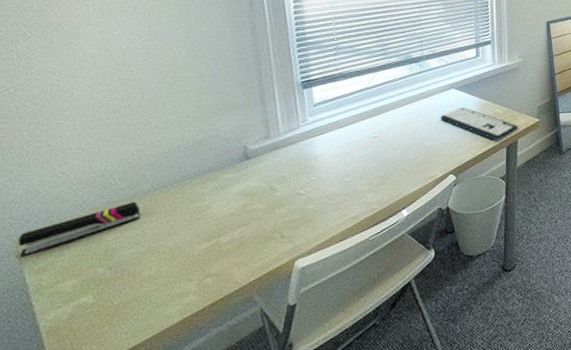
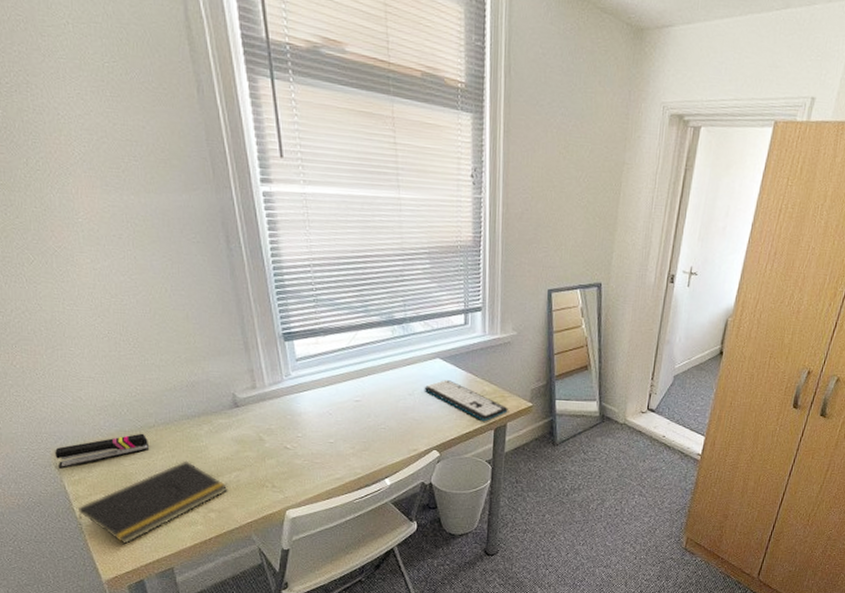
notepad: none [36,224,230,335] -> present [77,460,228,544]

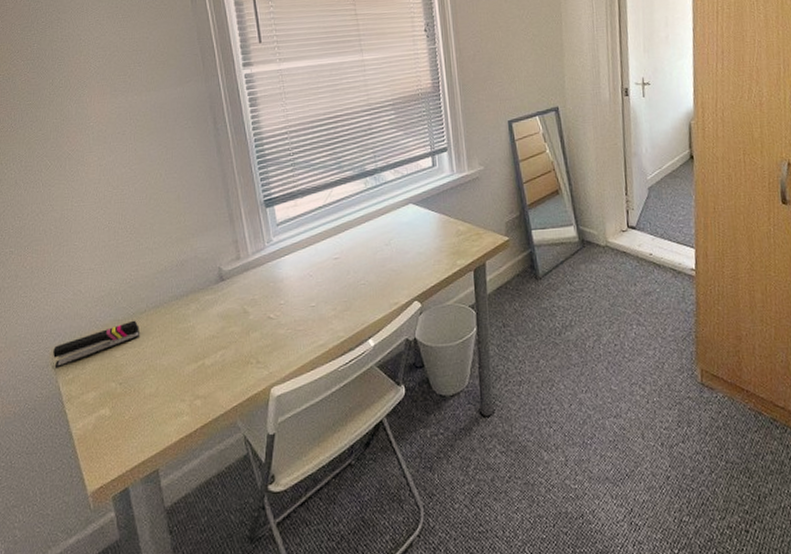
notepad: present [77,460,228,544] -> none [69,344,214,446]
keyboard: present [424,380,508,421] -> none [399,224,485,262]

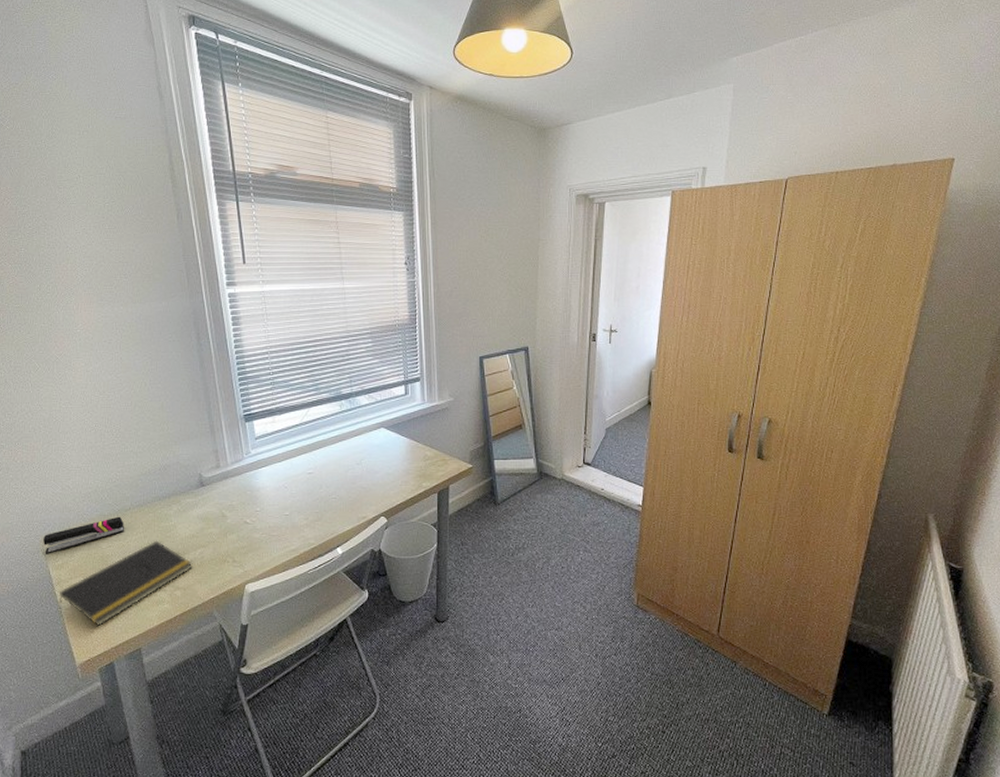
notepad: none [69,344,214,446] -> present [58,540,193,626]

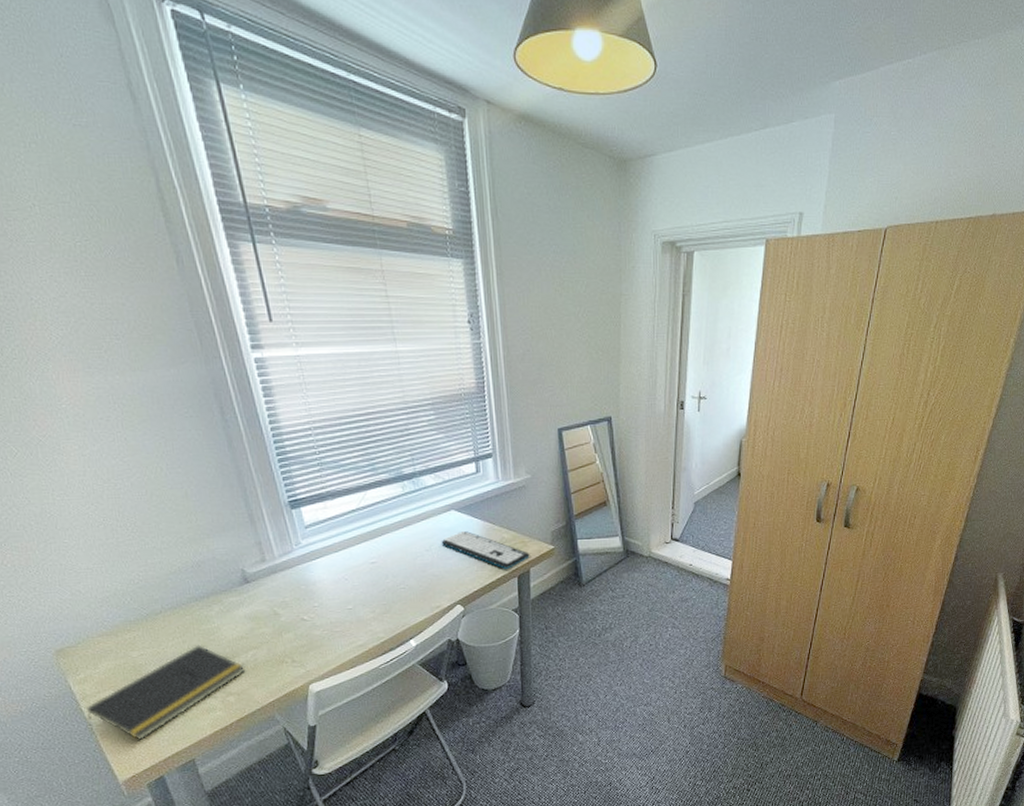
stapler: present [43,516,124,554] -> none [56,621,157,668]
keyboard: none [370,448,450,485] -> present [441,531,530,569]

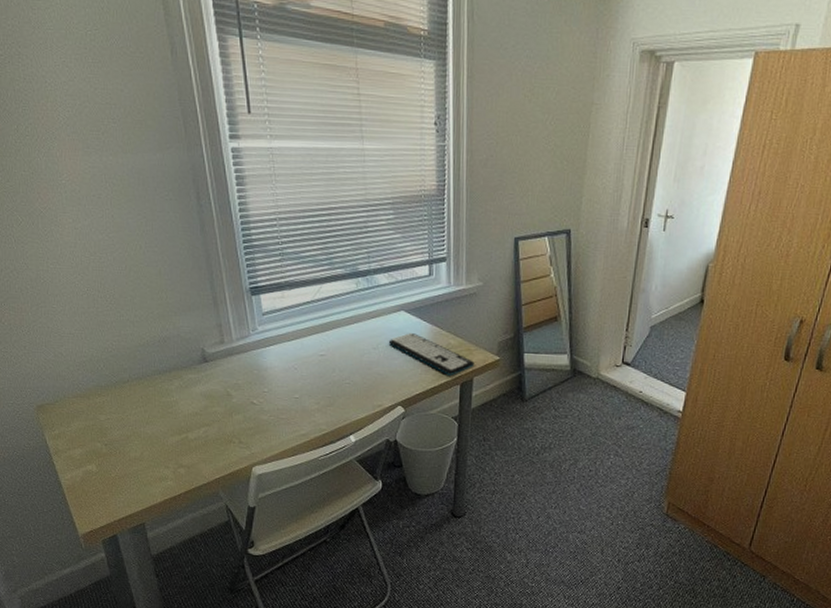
notepad: present [86,644,246,740] -> none [57,415,197,499]

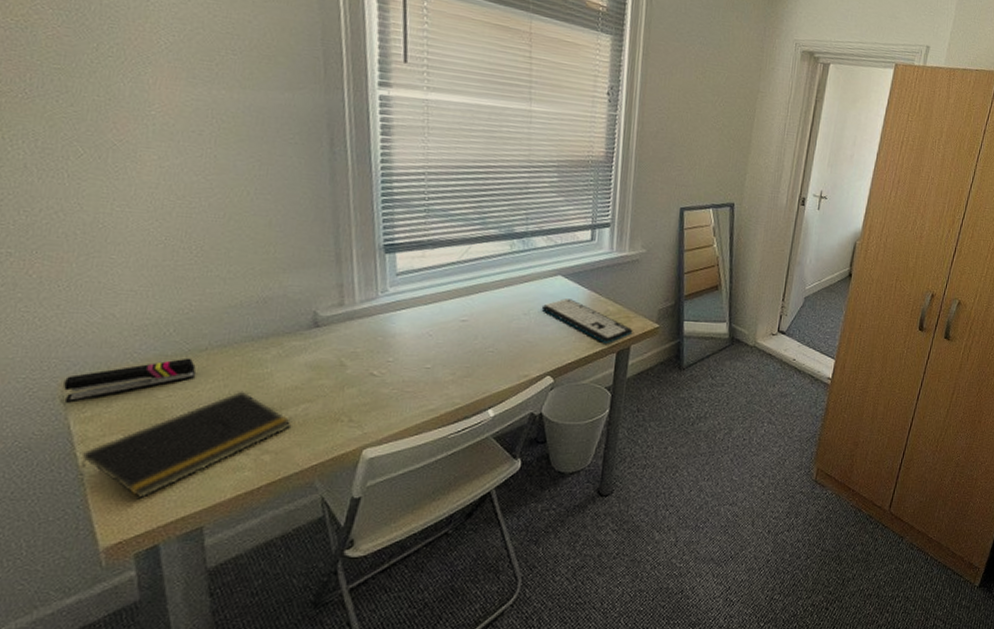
stapler: none [38,388,123,423] -> present [64,357,196,403]
notepad: none [57,415,197,499] -> present [80,391,292,498]

